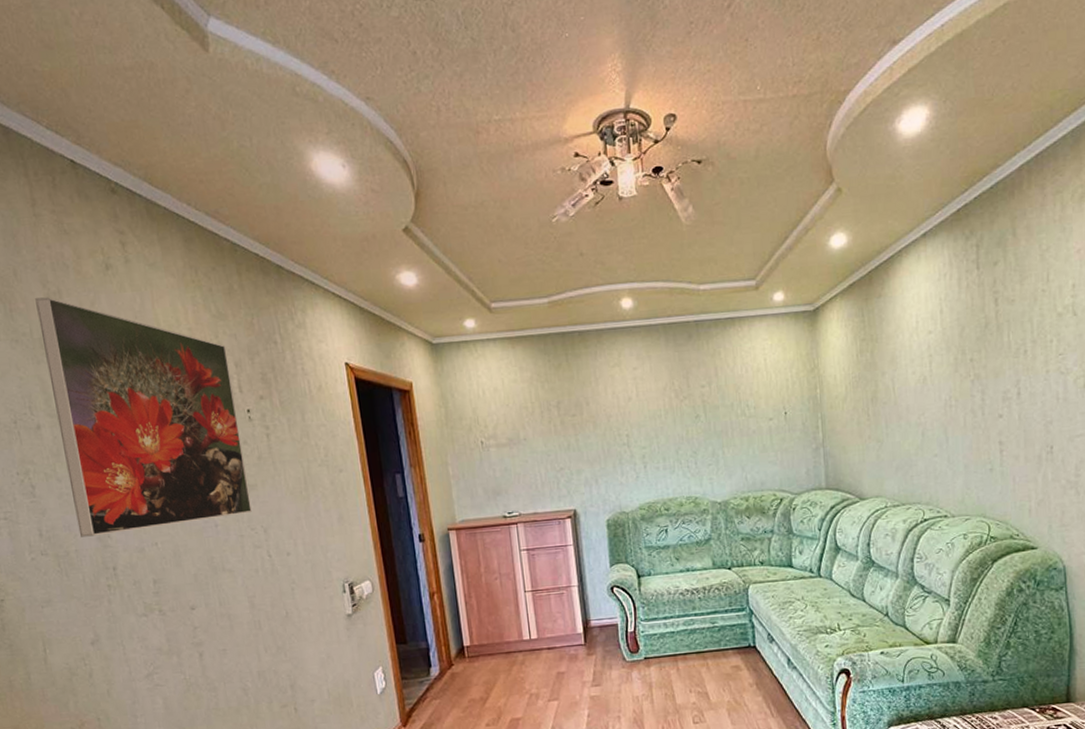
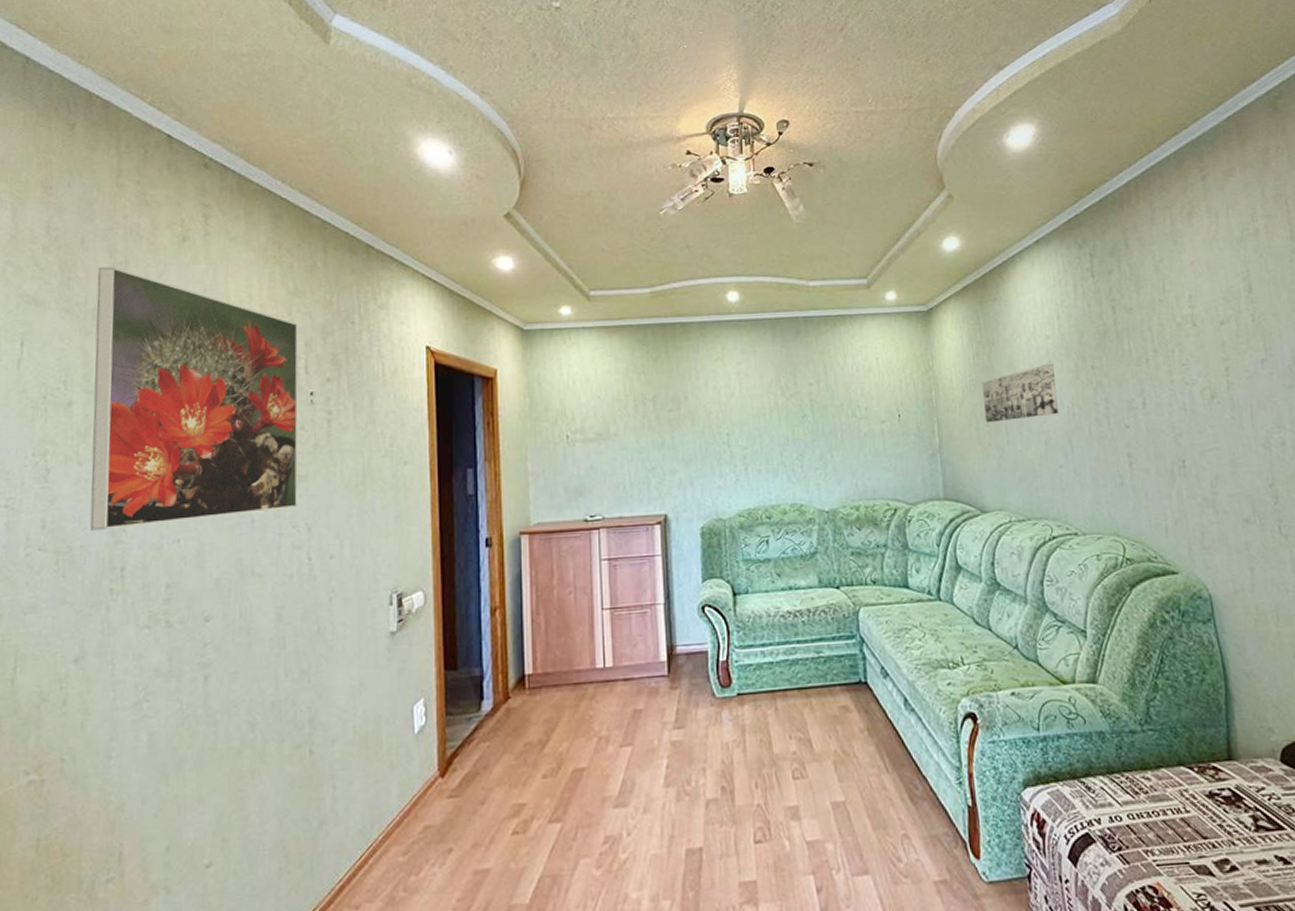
wall art: none [864,357,936,417] -> present [981,363,1059,423]

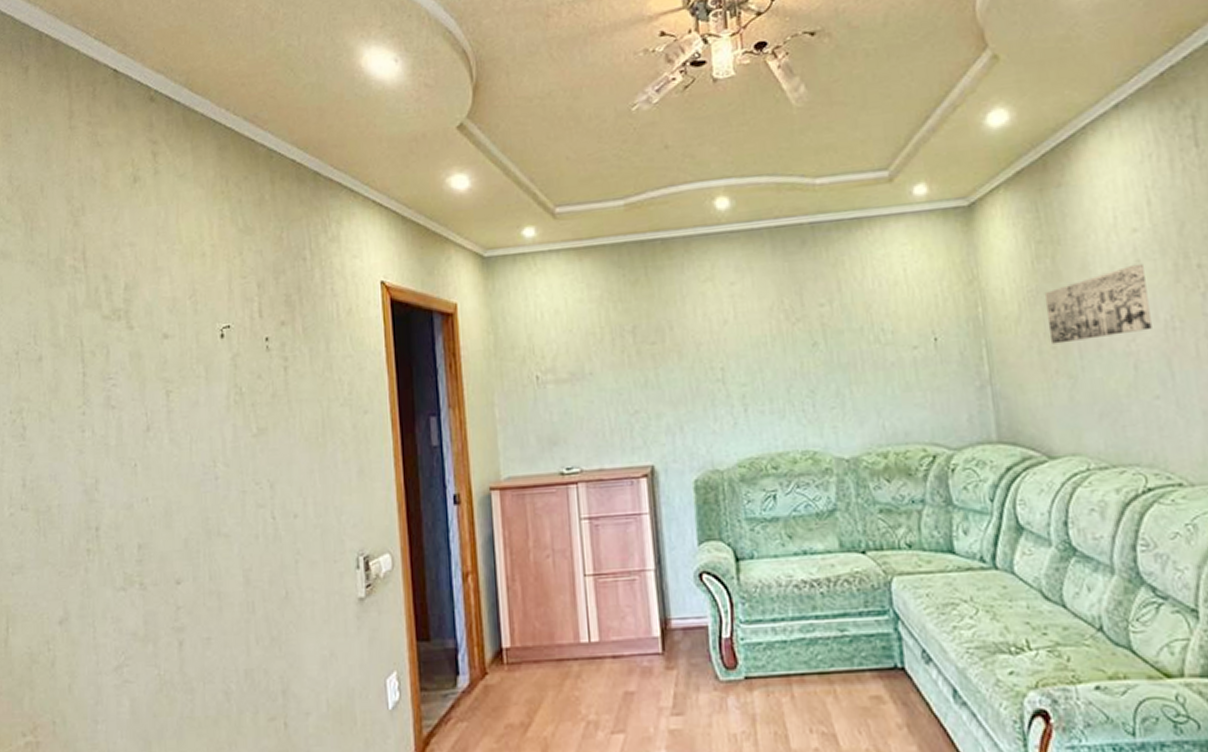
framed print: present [89,267,298,531] -> none [58,214,259,489]

